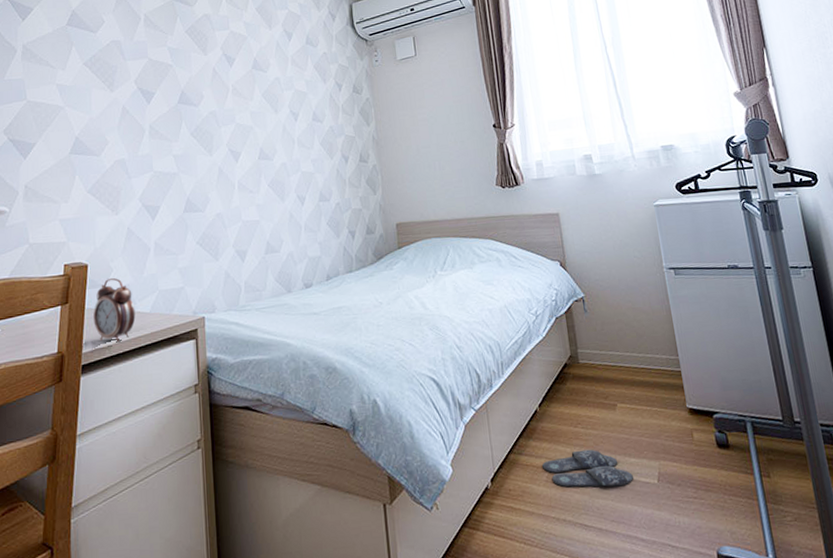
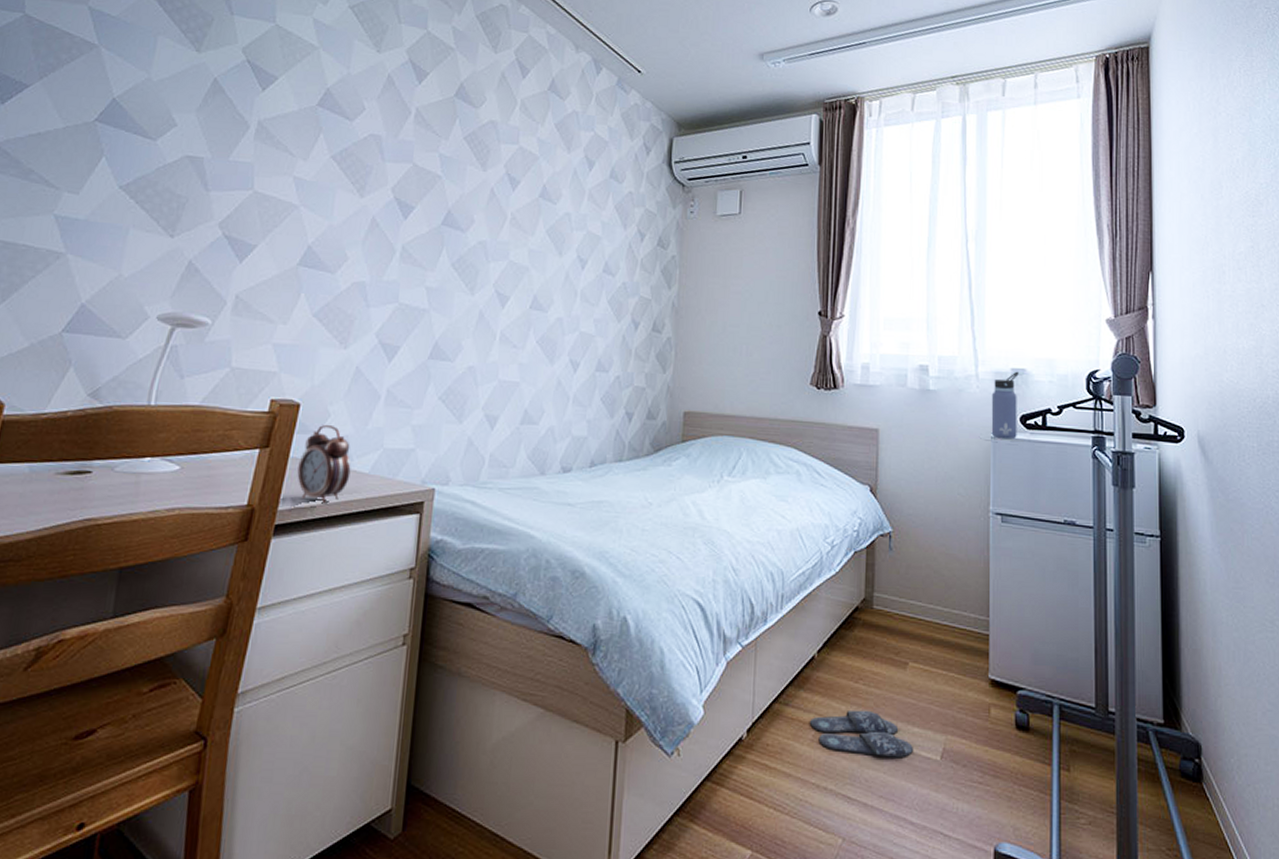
water bottle: none [648,147,676,206] -> present [991,371,1019,440]

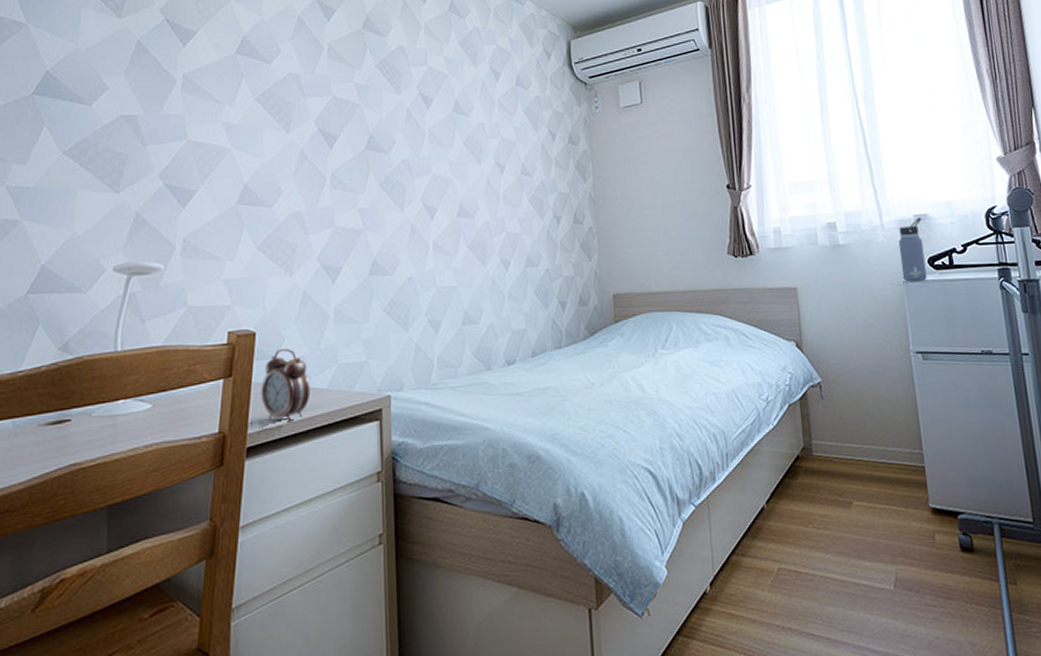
slippers: present [810,710,913,758] -> none [767,551,867,594]

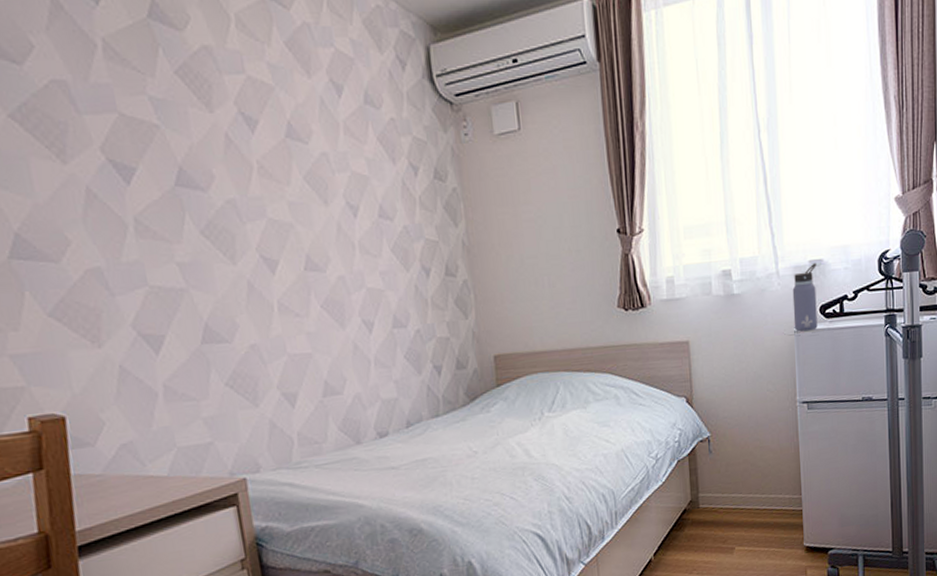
alarm clock: present [261,348,310,422] -> none [83,433,148,516]

